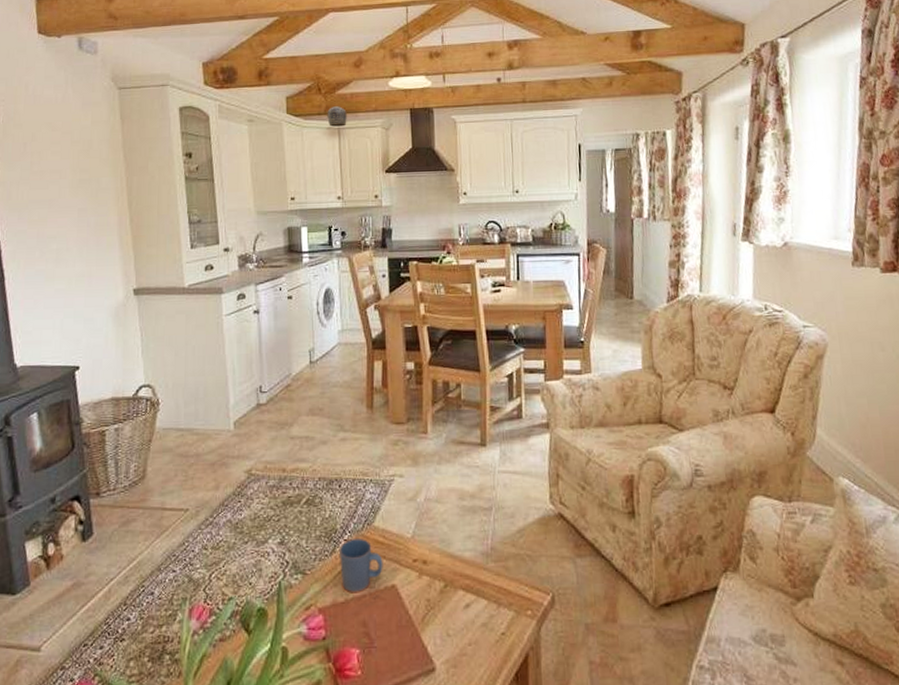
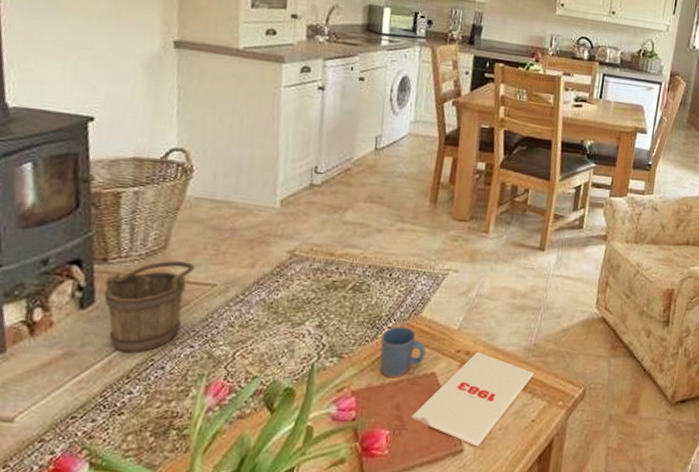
bucket: none [100,490,169,581] -> present [103,261,195,353]
magazine: none [378,560,496,665] -> present [410,352,534,447]

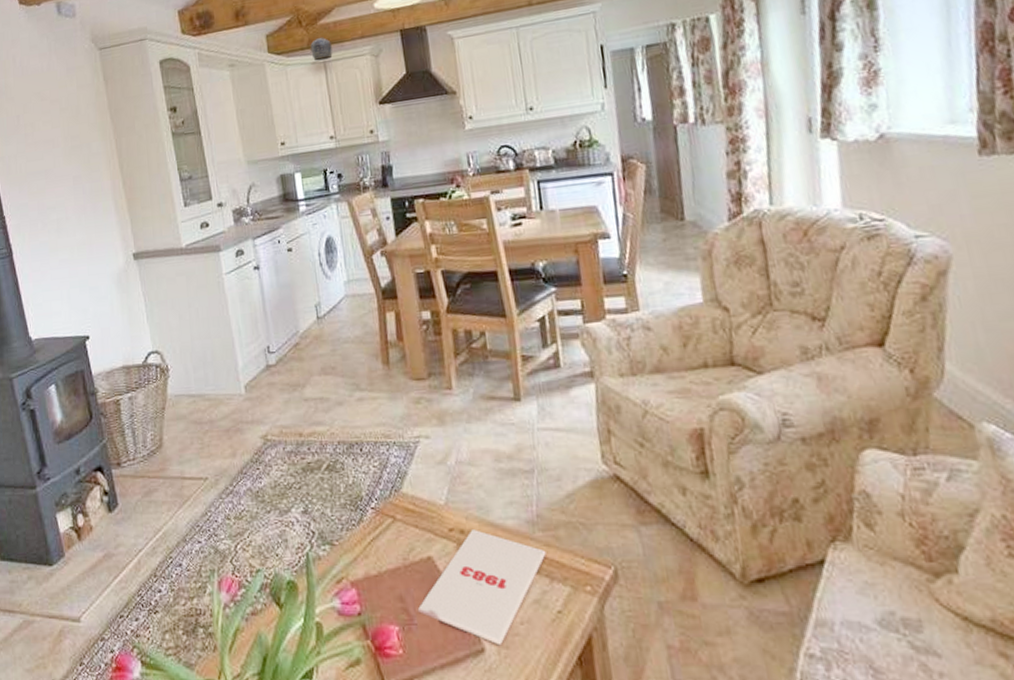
bucket: present [103,261,195,353] -> none [123,458,188,552]
mug: present [379,327,426,378] -> none [367,506,417,566]

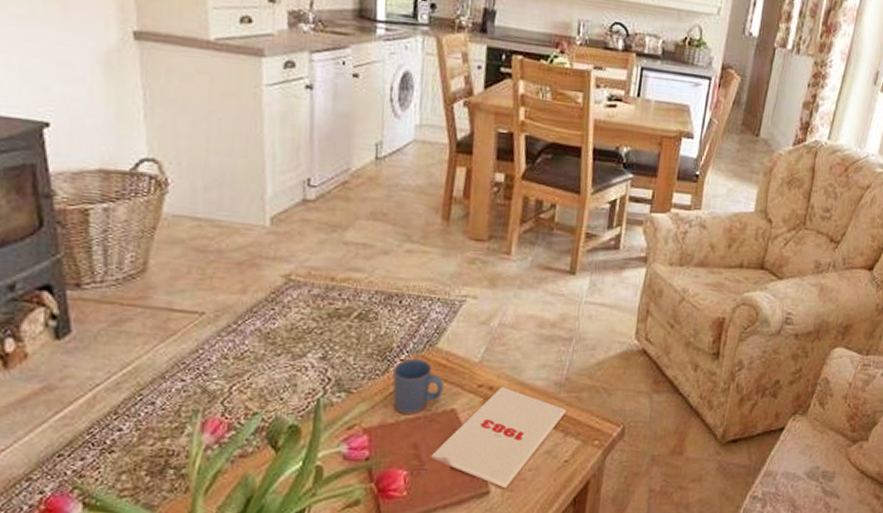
mug: none [367,506,417,566] -> present [393,359,444,415]

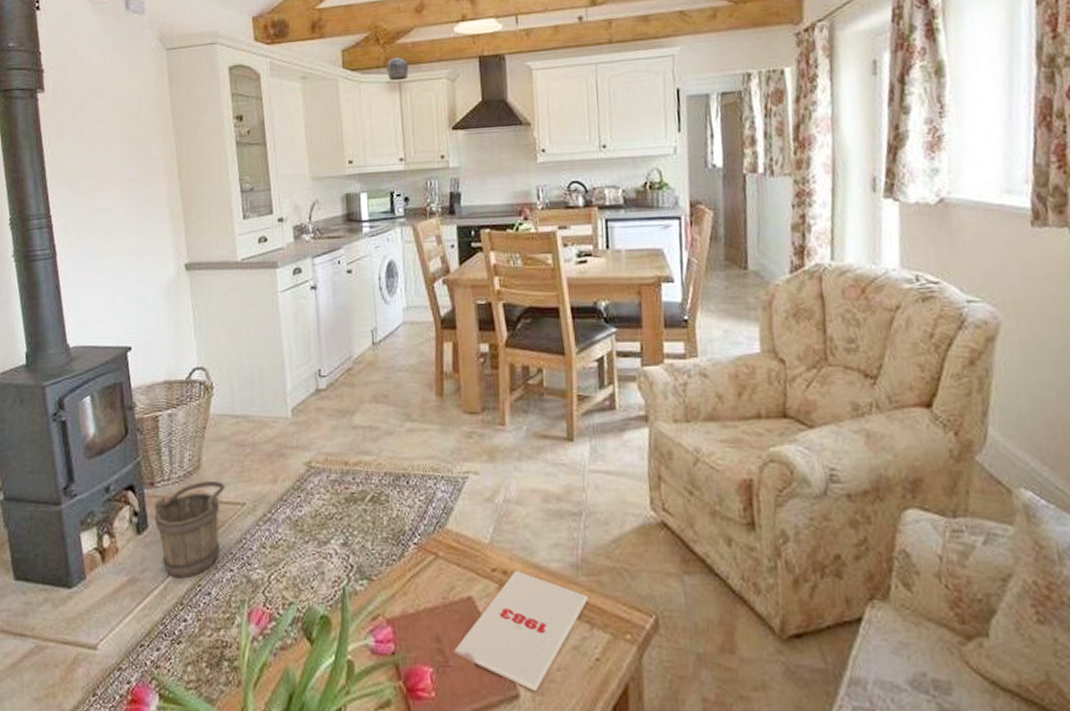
bucket: none [80,286,179,388] -> present [154,481,225,579]
mug: present [393,359,444,415] -> none [409,543,458,604]

